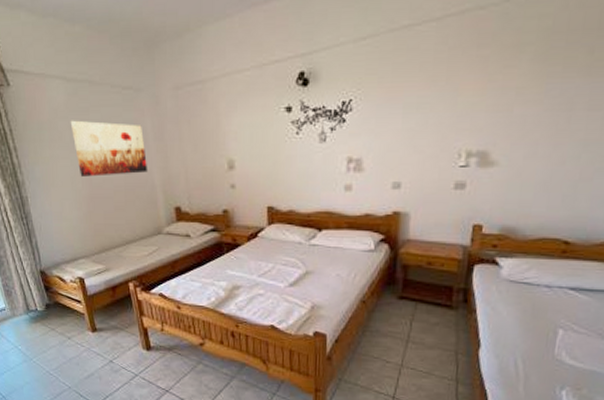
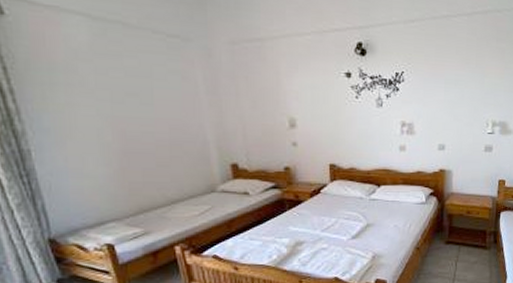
wall art: present [70,120,148,177] -> none [96,64,199,129]

